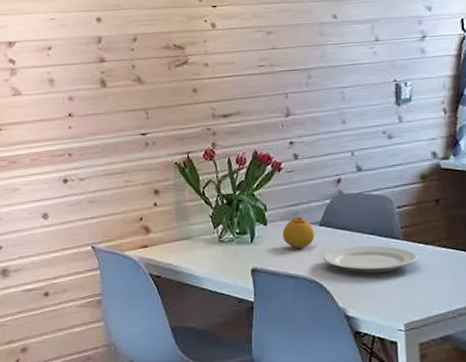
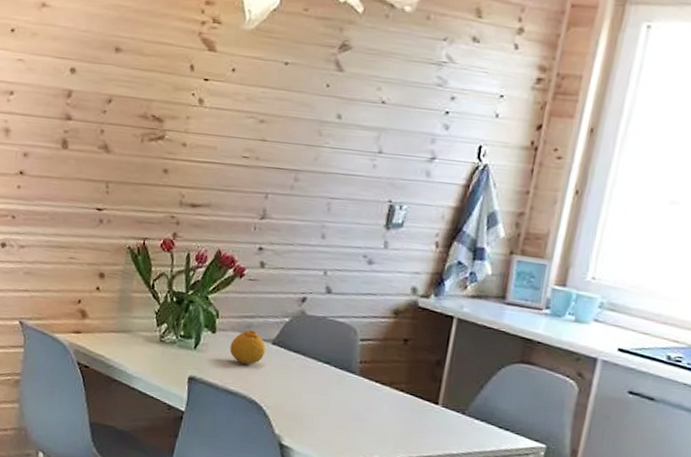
plate: present [322,245,418,273] -> none [268,371,371,407]

